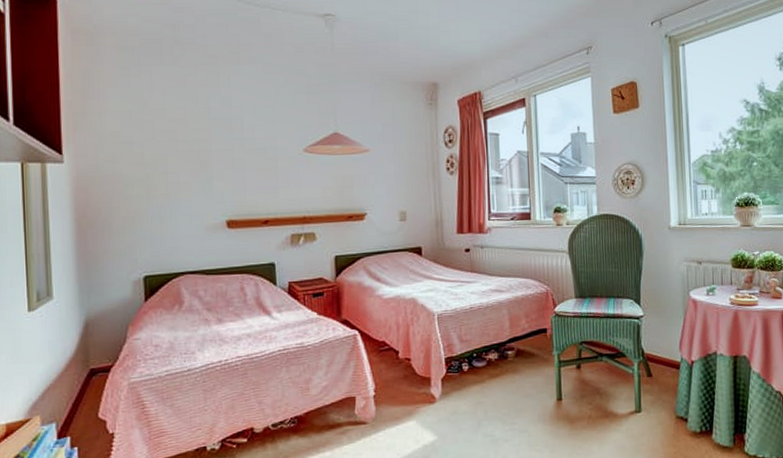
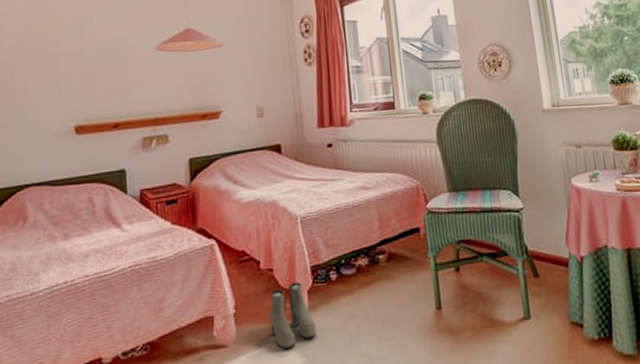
boots: none [405,371,448,428] -> present [268,282,317,350]

